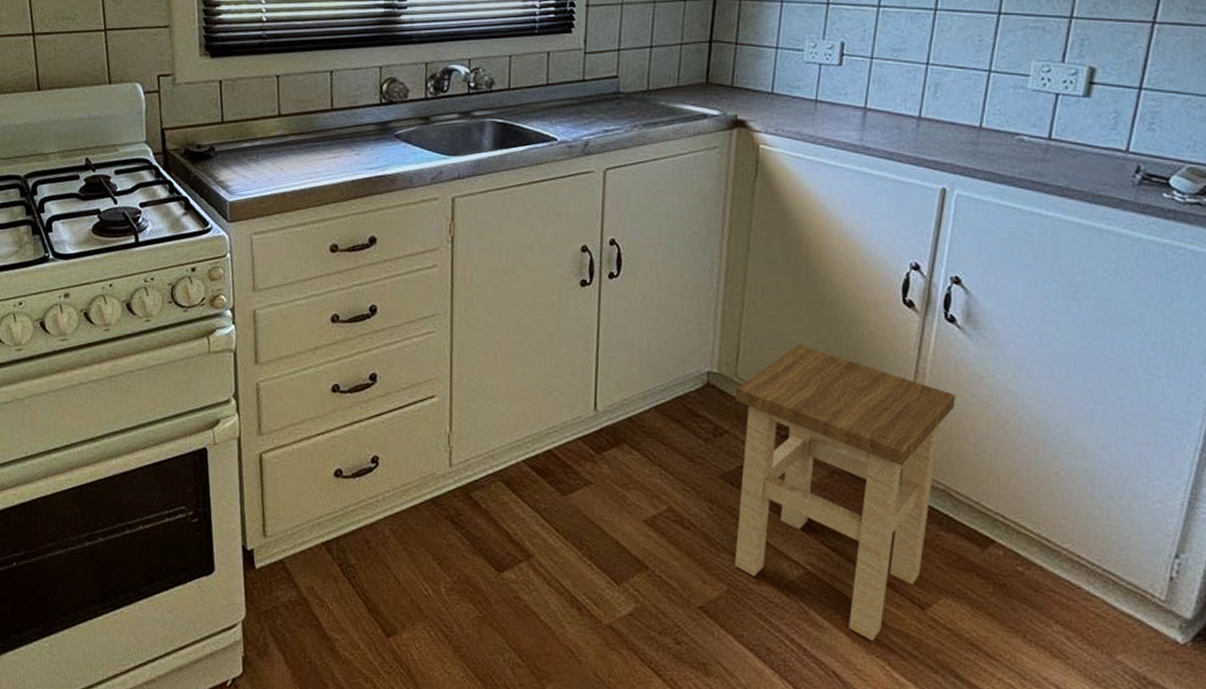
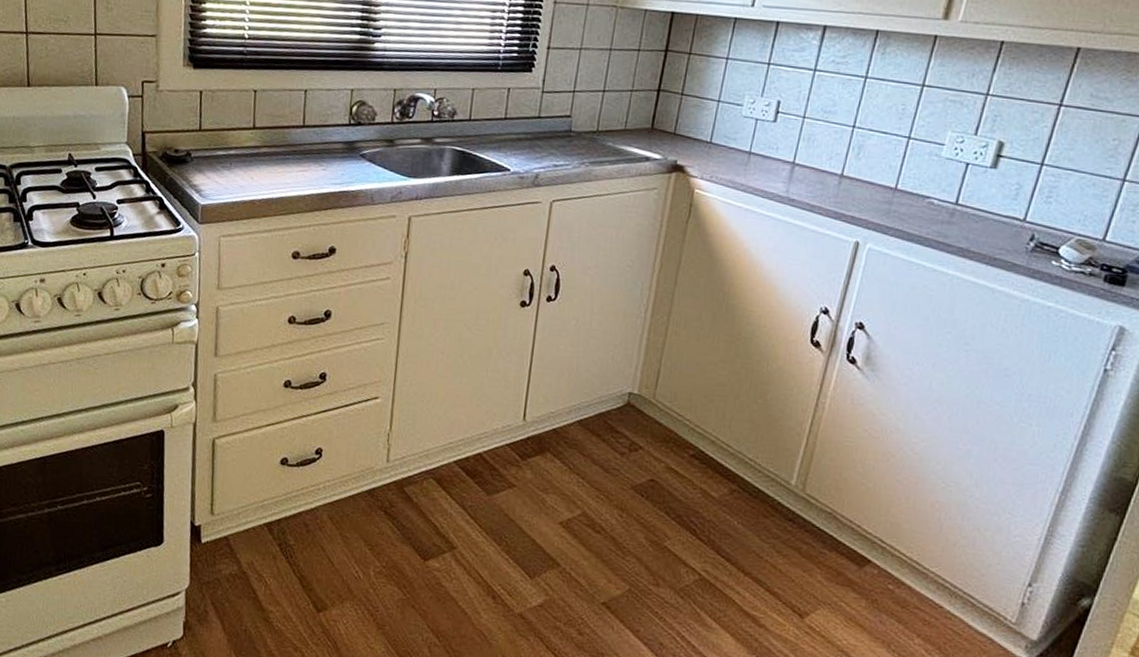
stool: present [734,345,956,641] -> none [638,374,850,643]

